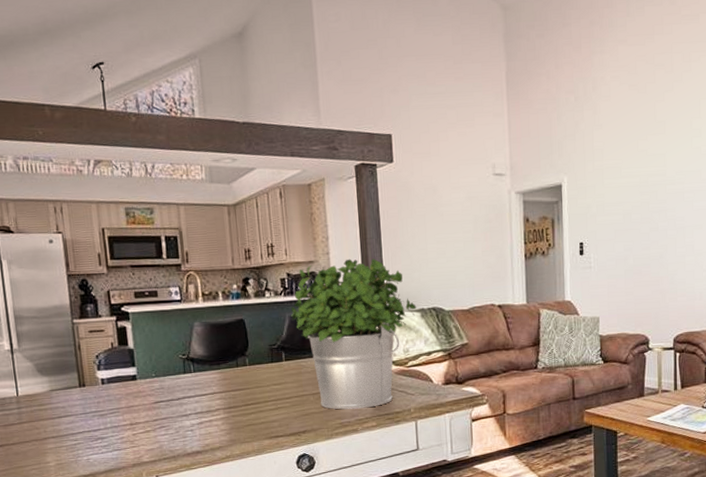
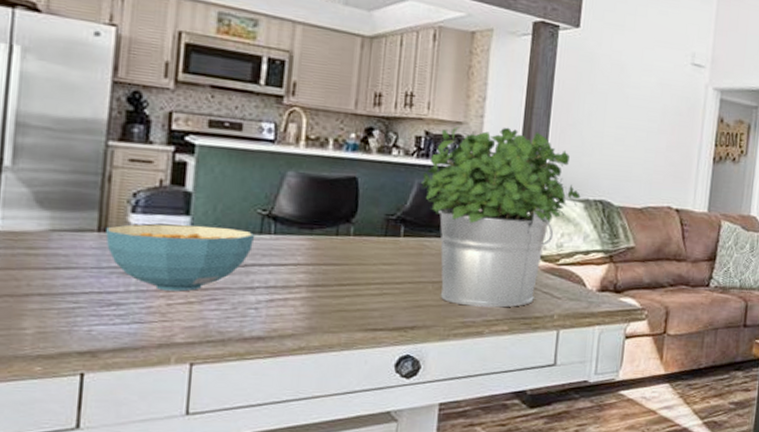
cereal bowl: none [84,372,181,425] -> present [106,224,255,292]

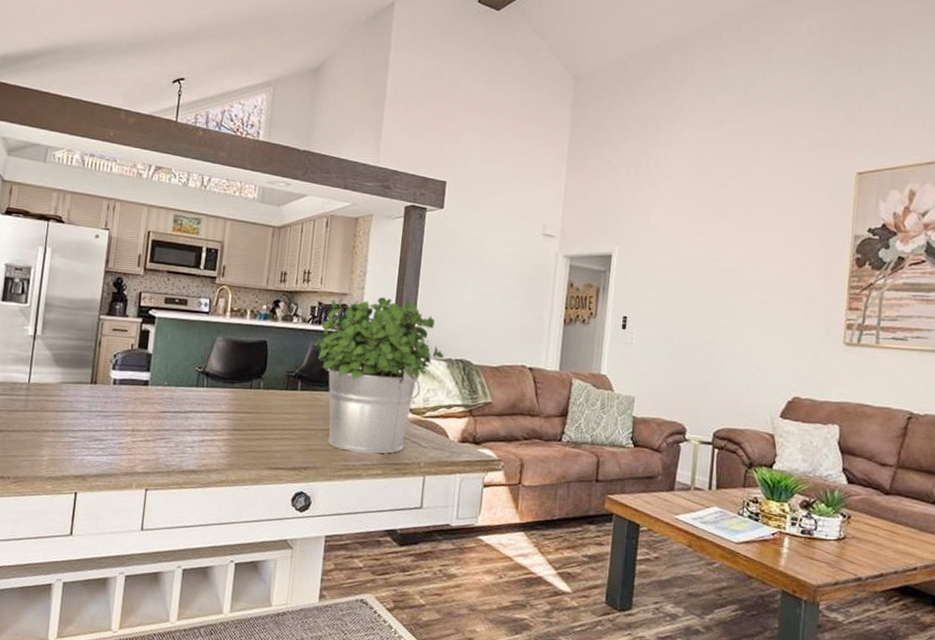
cereal bowl: present [106,224,255,292] -> none [95,378,193,432]

